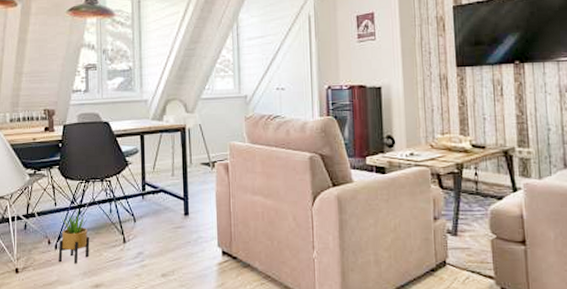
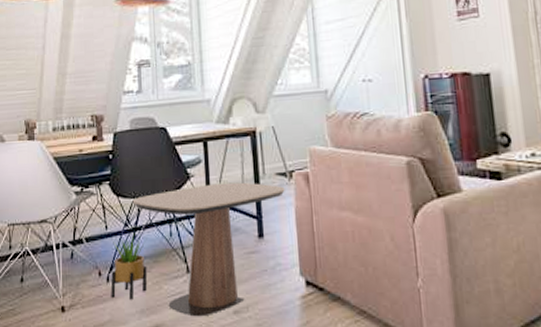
side table: none [78,170,208,279] -> present [132,182,285,317]

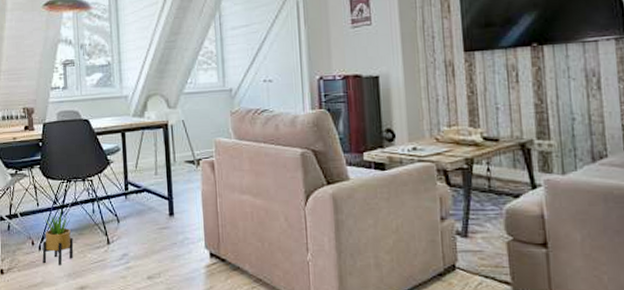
side table: present [132,182,285,317] -> none [60,168,193,281]

